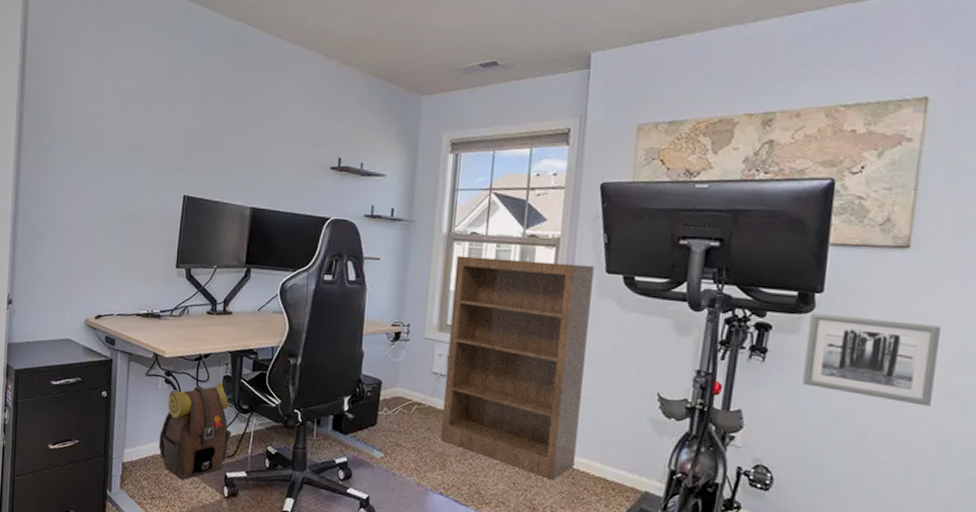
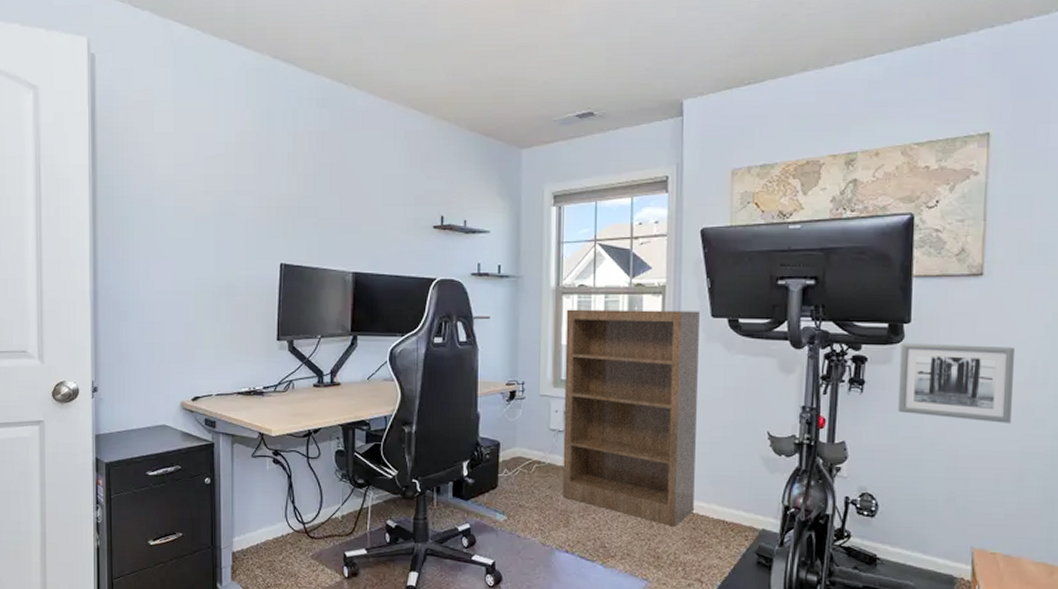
backpack: present [159,381,232,480] -> none [271,457,348,564]

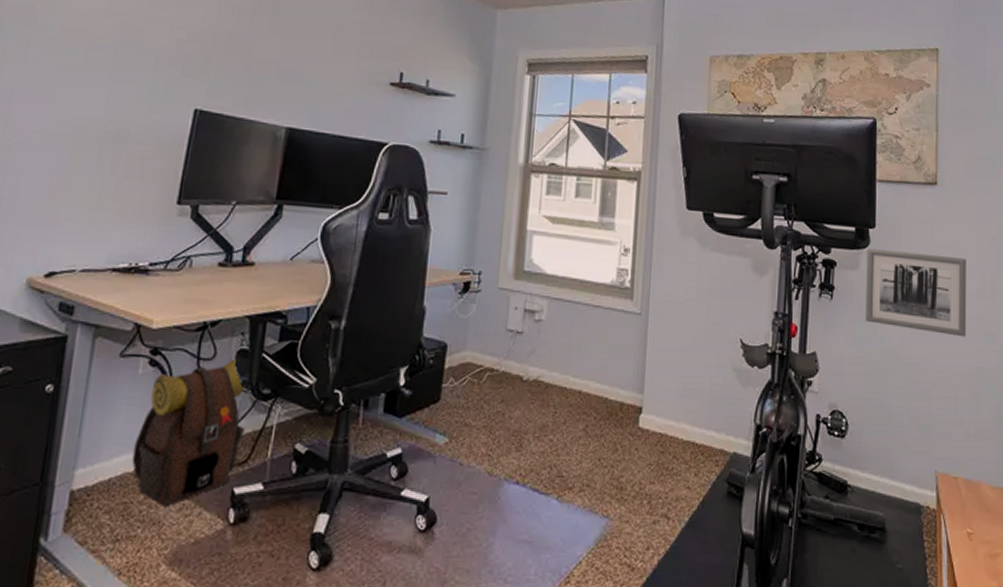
backpack: none [271,457,348,564] -> present [132,358,245,507]
bookshelf: present [562,309,700,527] -> none [516,190,675,450]

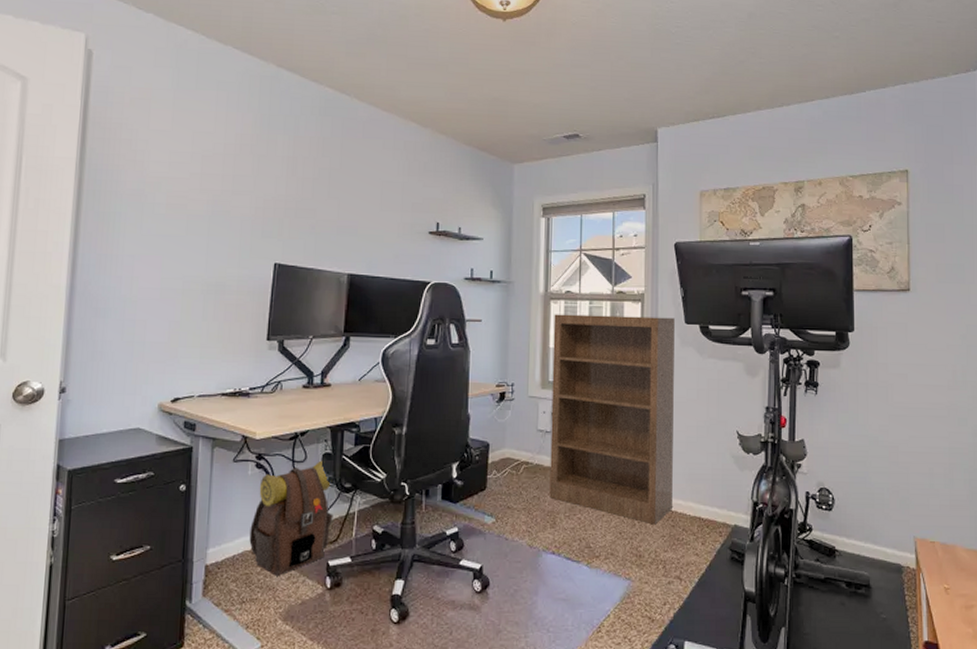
bookshelf: none [516,190,675,450] -> present [549,314,675,525]
wall art: present [865,248,966,337] -> none [847,349,939,422]

